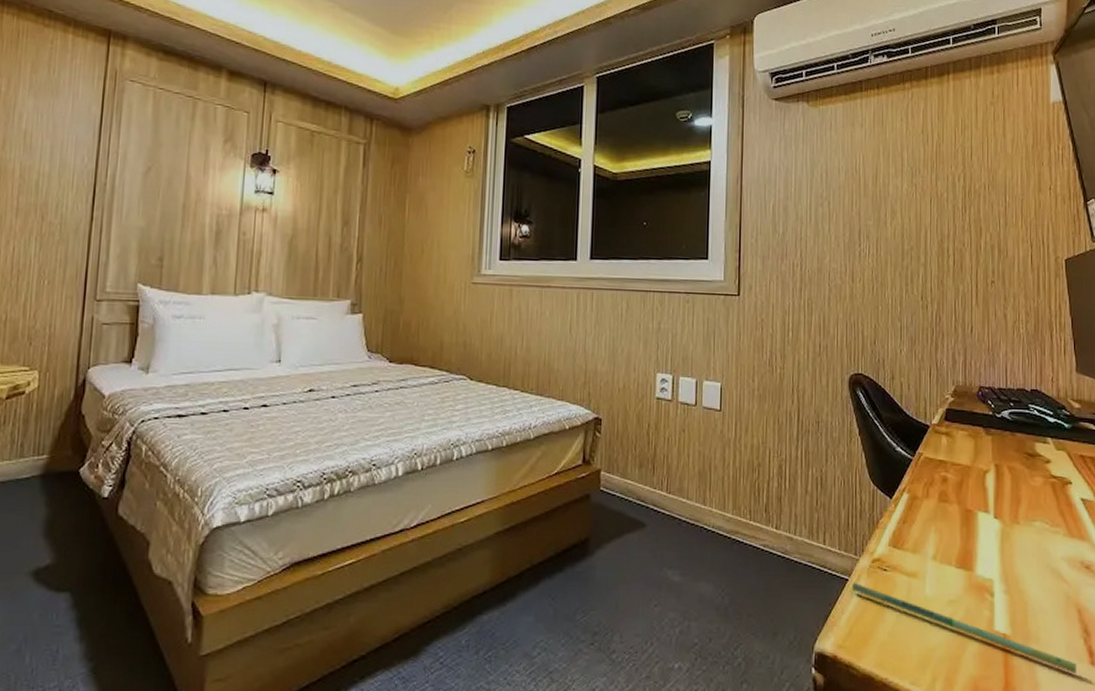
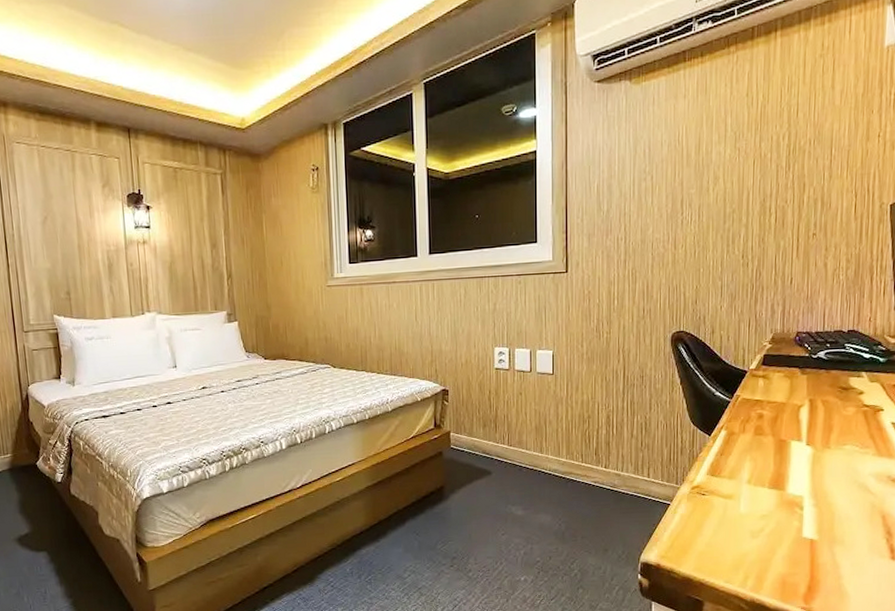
pen: present [852,582,1076,673] -> none [673,506,878,567]

